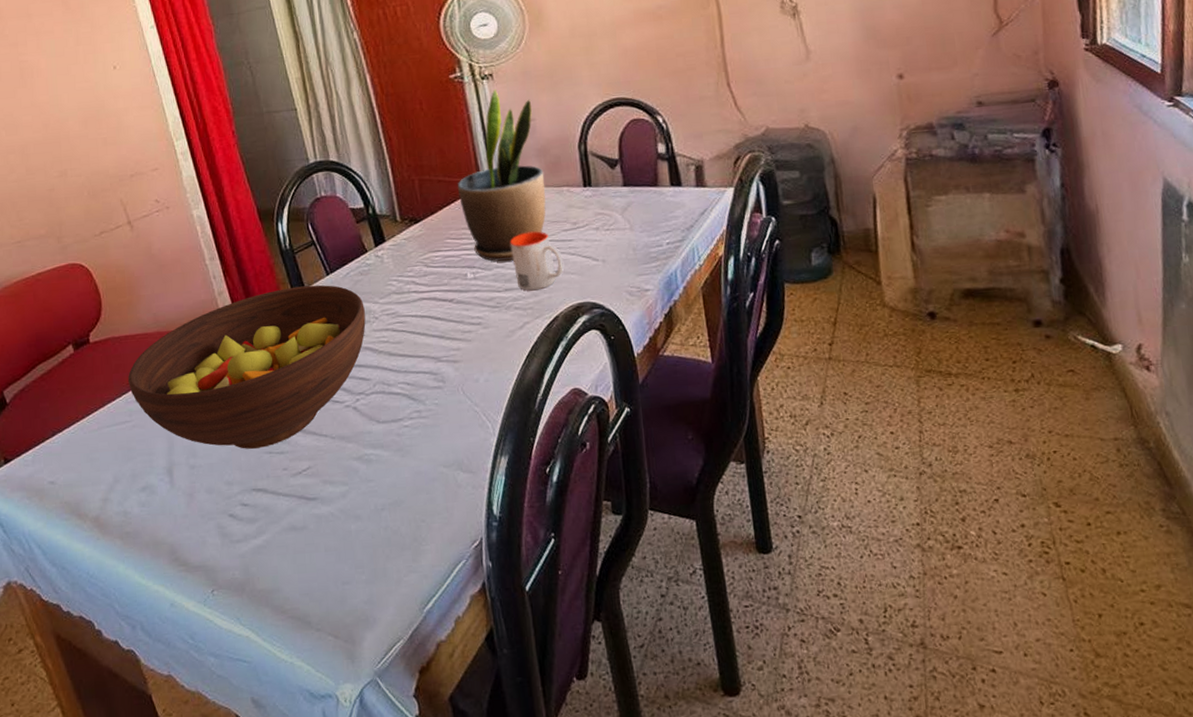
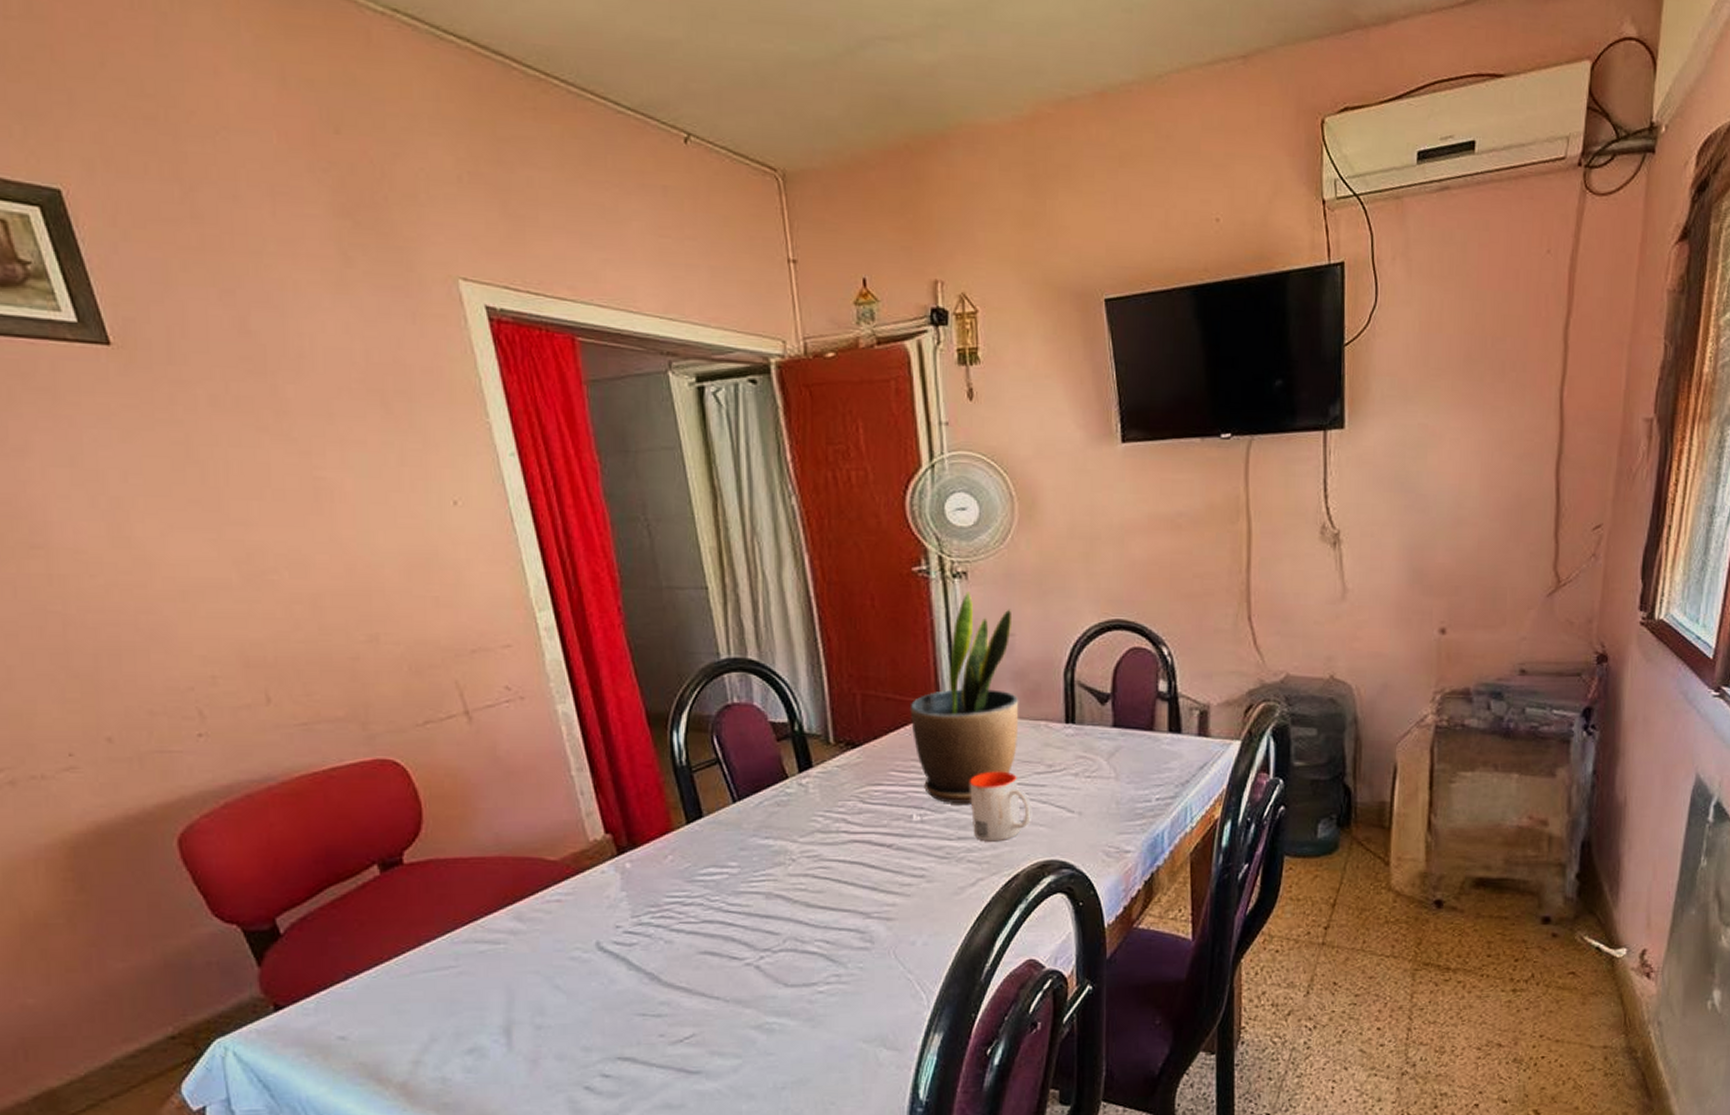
fruit bowl: present [128,285,366,449] -> none [456,813,779,1009]

